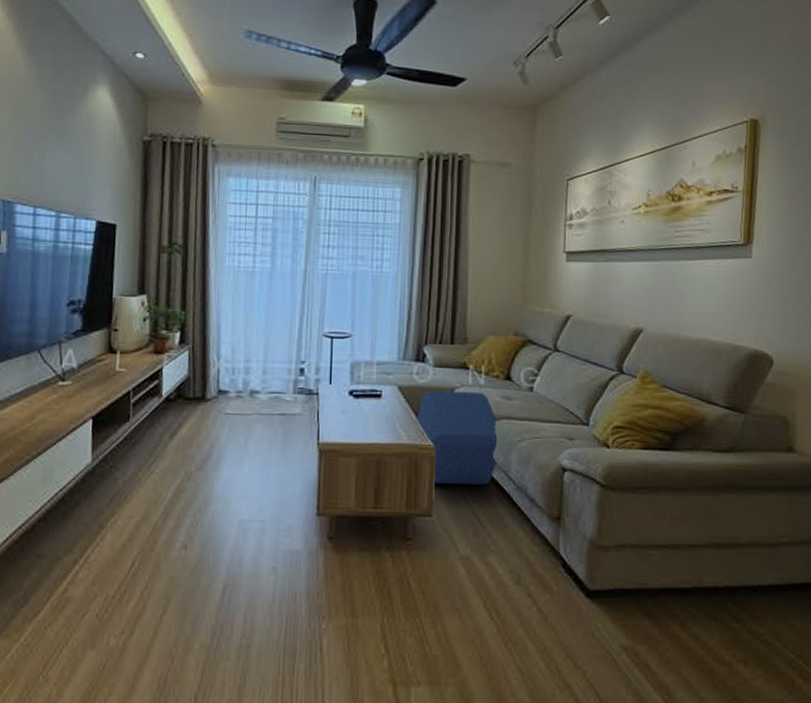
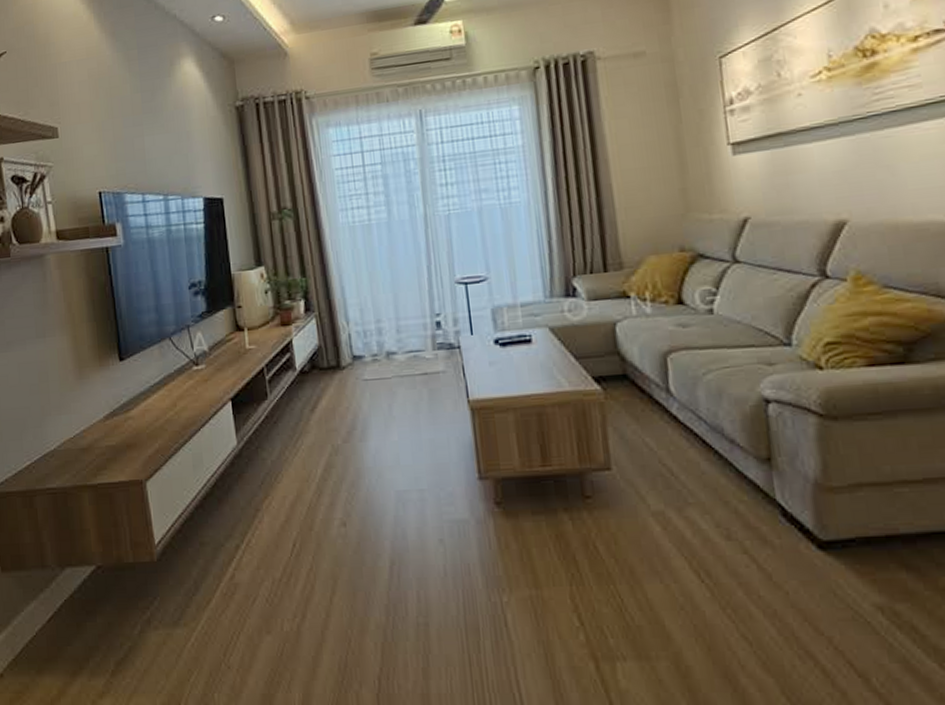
pouf: present [416,390,499,485] -> none [576,322,683,432]

